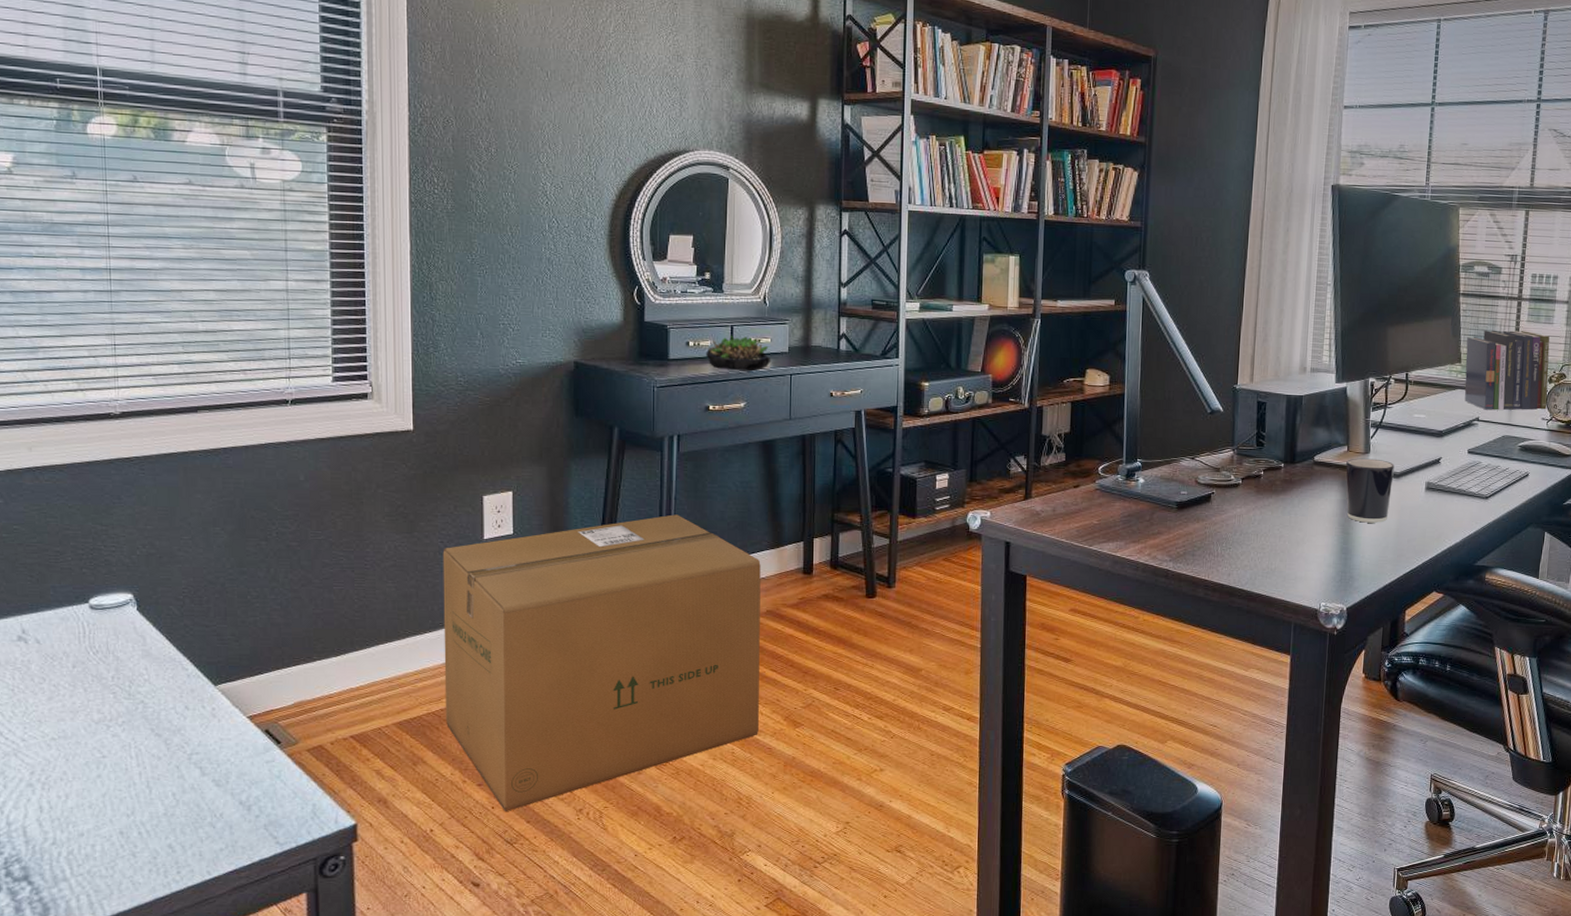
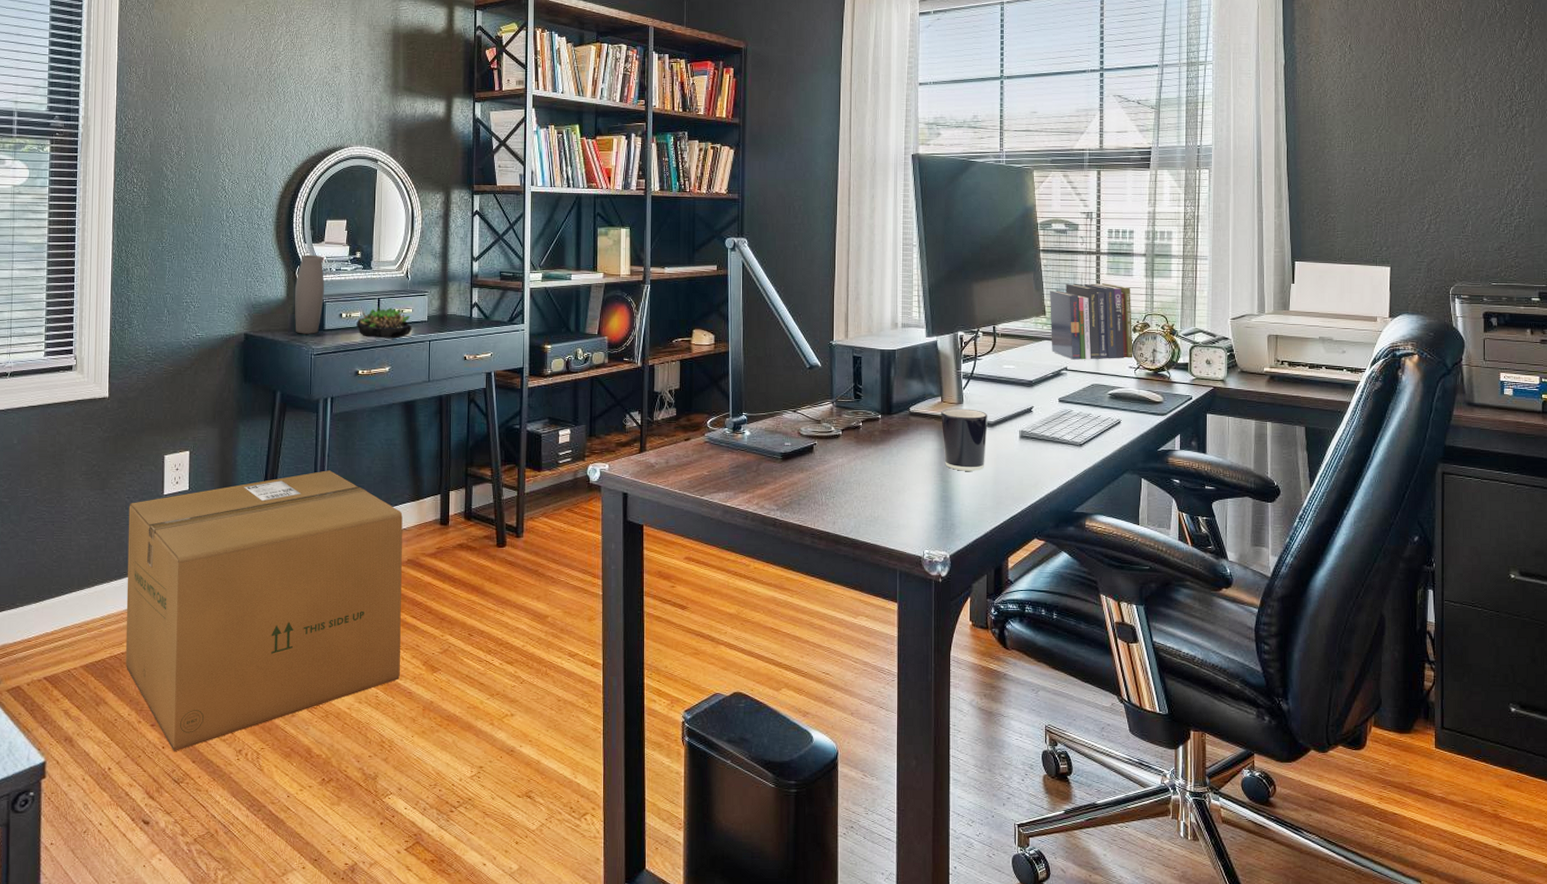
vase: none [632,273,668,364] -> present [294,255,324,334]

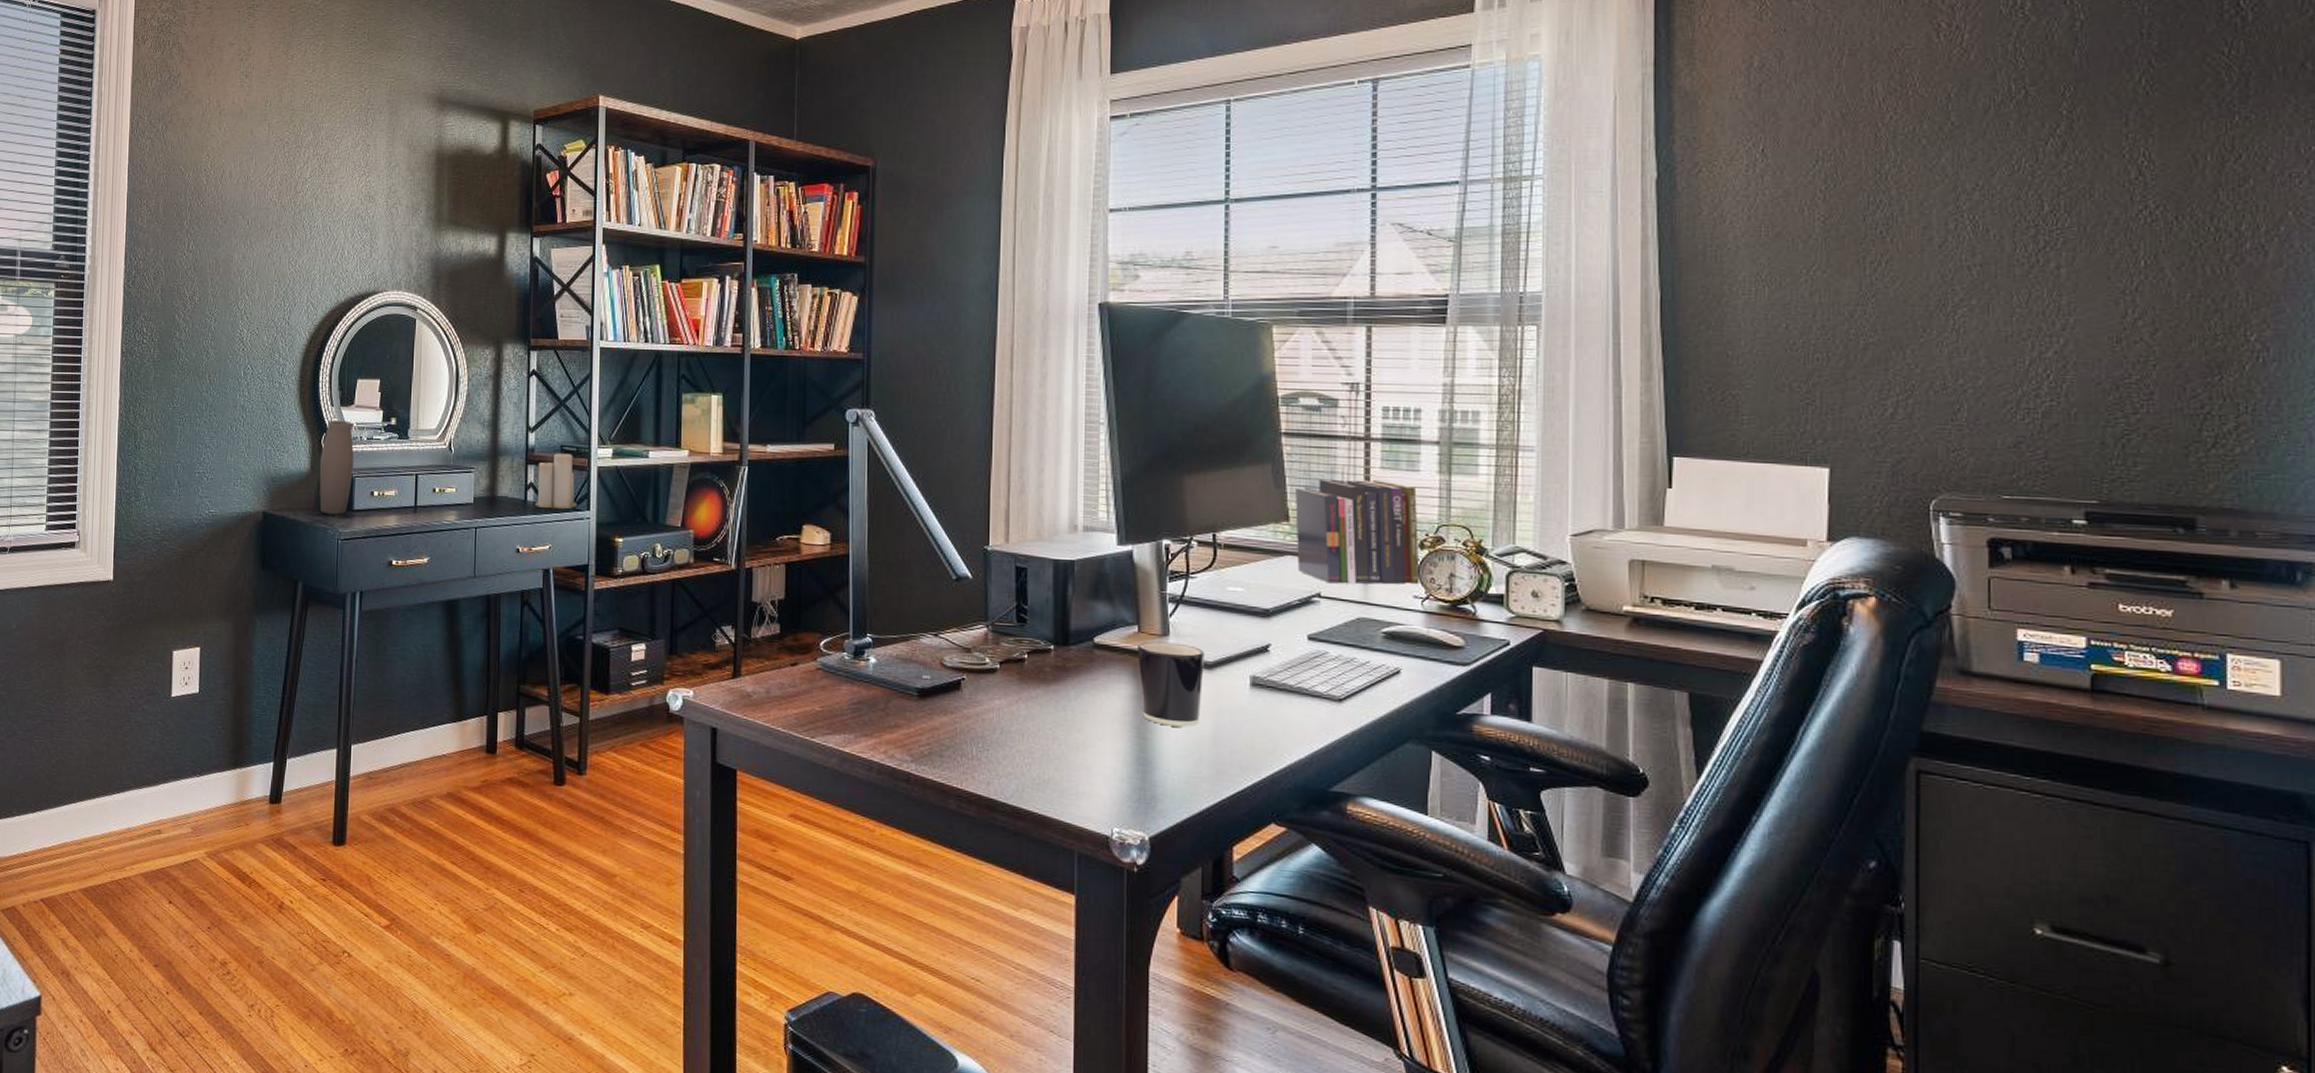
box: present [125,470,403,751] -> none [127,678,442,999]
succulent plant: present [356,306,413,339] -> none [390,484,456,524]
candle: none [478,276,513,323] -> present [534,451,577,509]

